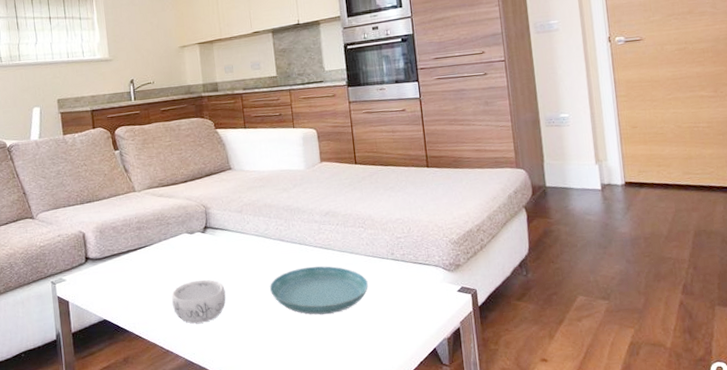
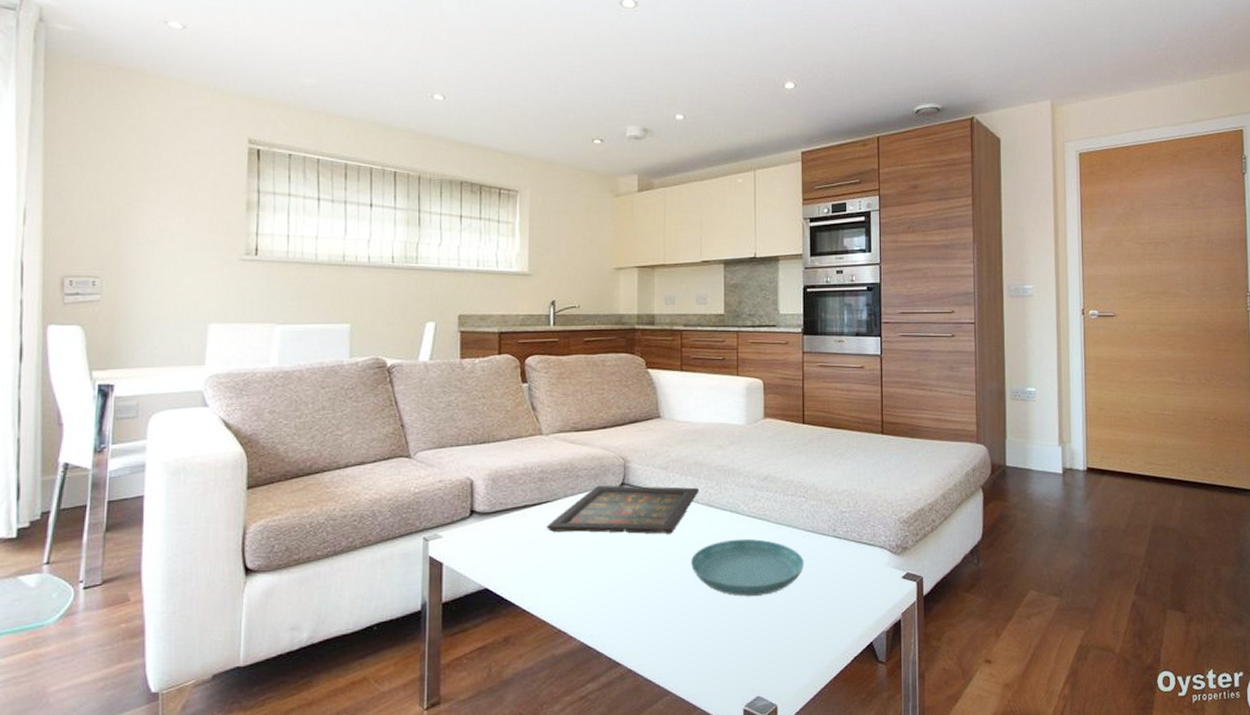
icon panel: none [147,225,271,271] -> present [546,485,700,534]
decorative bowl: present [171,279,226,324] -> none [571,546,638,599]

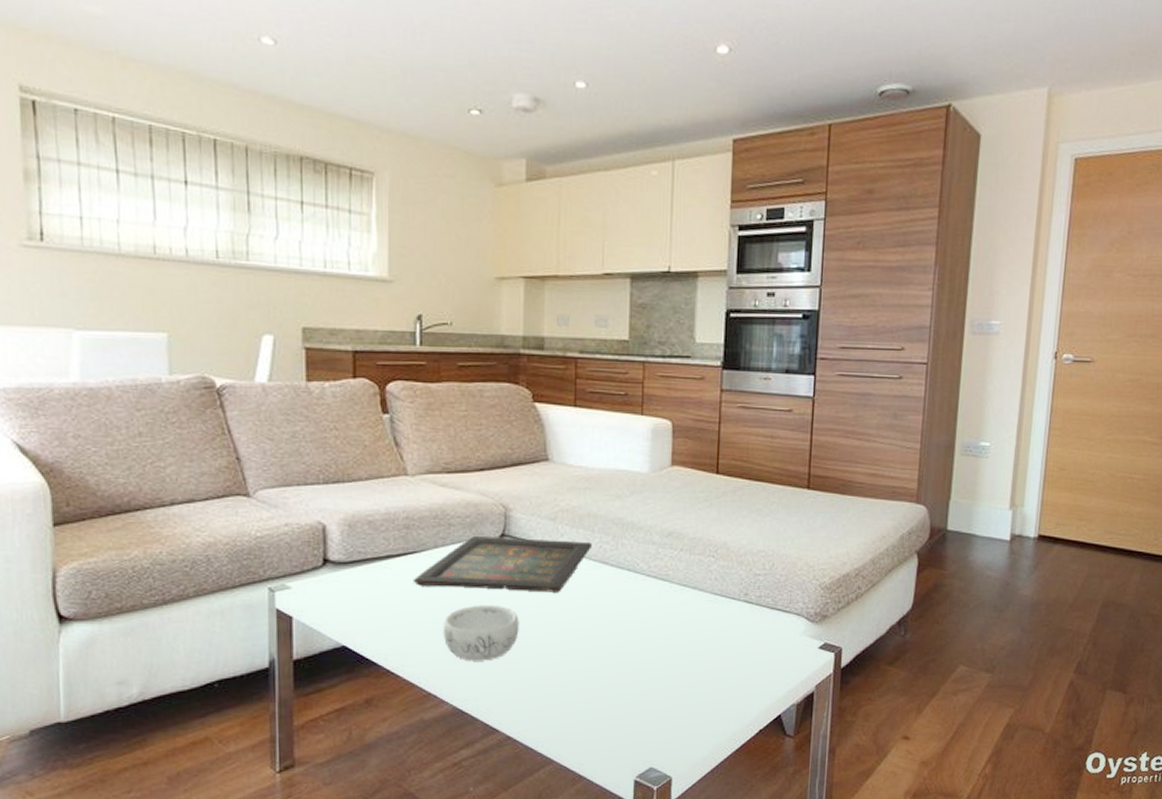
decorative bowl: none [571,546,638,599] -> present [442,604,519,661]
saucer: present [691,538,804,596] -> none [581,600,709,663]

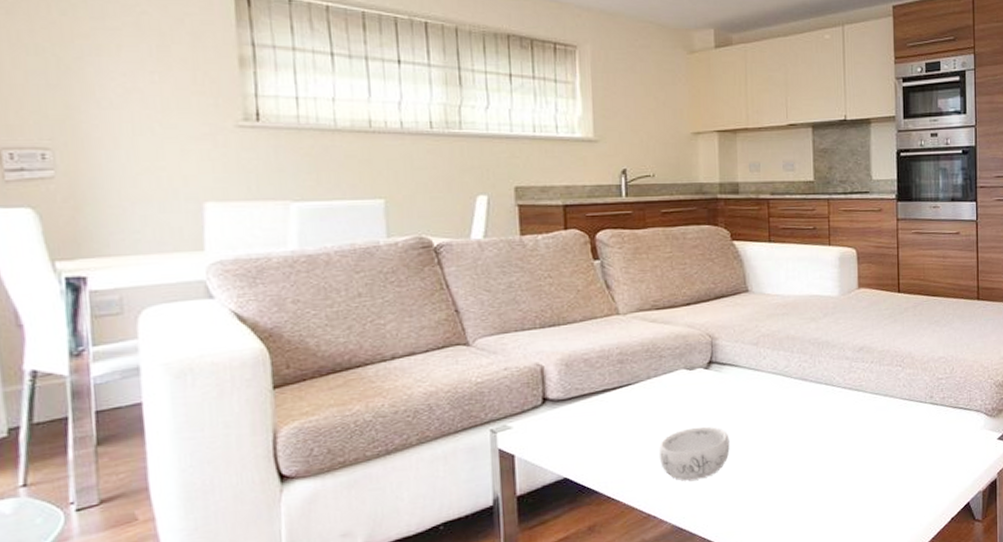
icon panel: present [412,535,593,592] -> none [628,361,793,415]

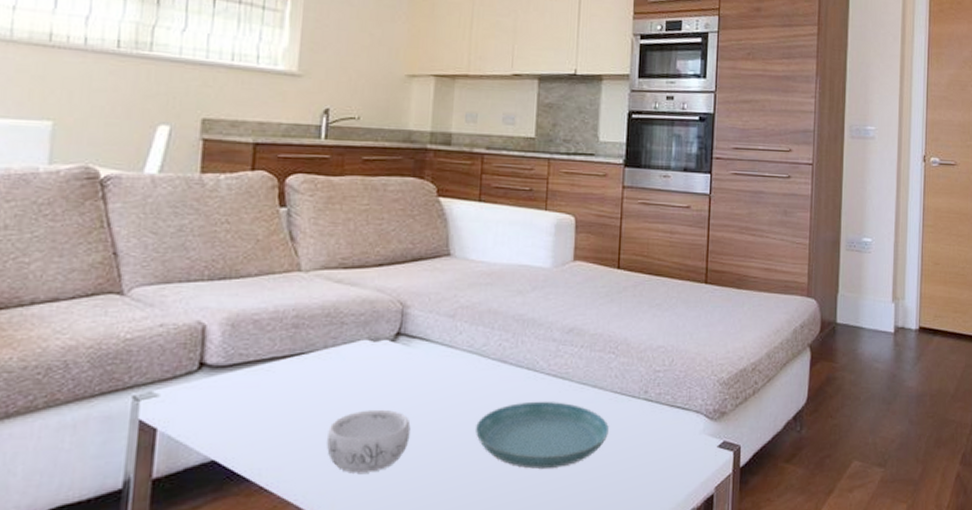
saucer: none [786,410,901,468] -> present [476,401,609,469]

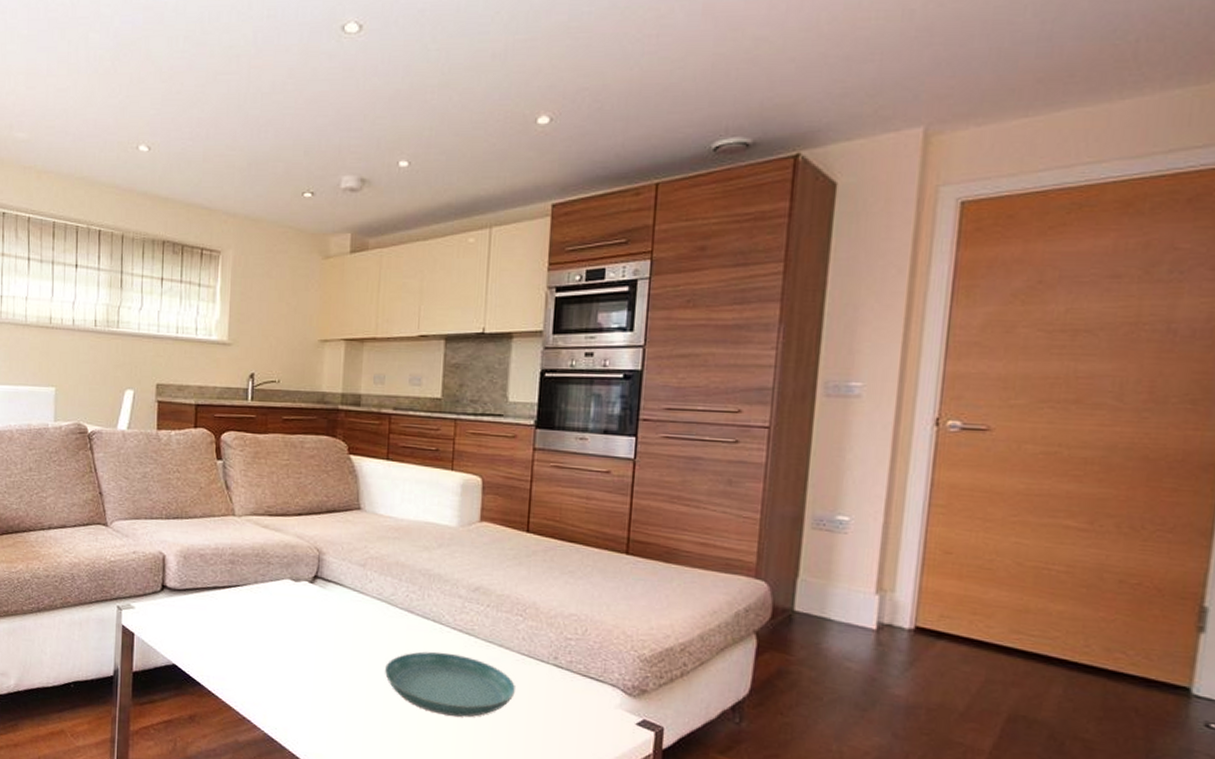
decorative bowl: present [326,409,411,473] -> none [258,640,327,694]

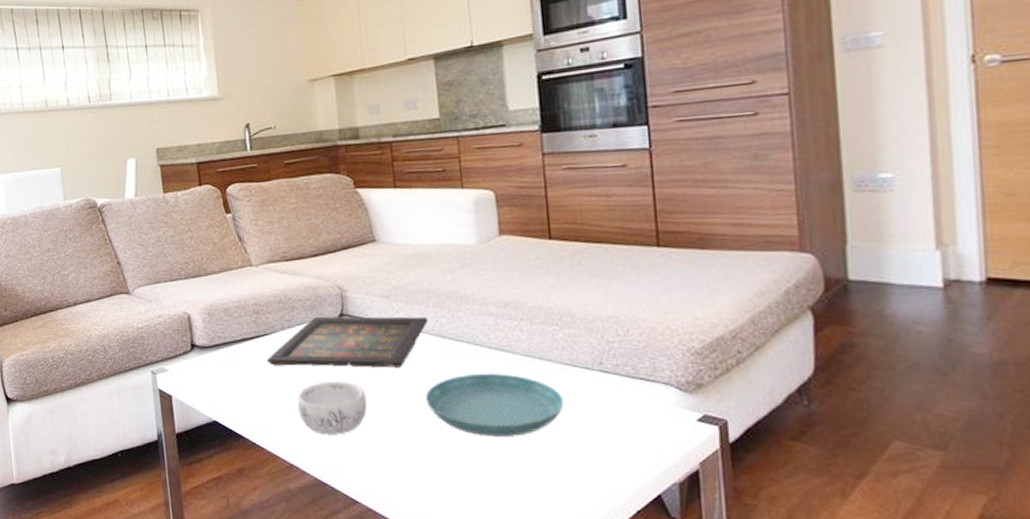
icon panel: none [234,575,400,636] -> present [266,316,429,368]
decorative bowl: none [258,640,327,694] -> present [297,381,367,435]

